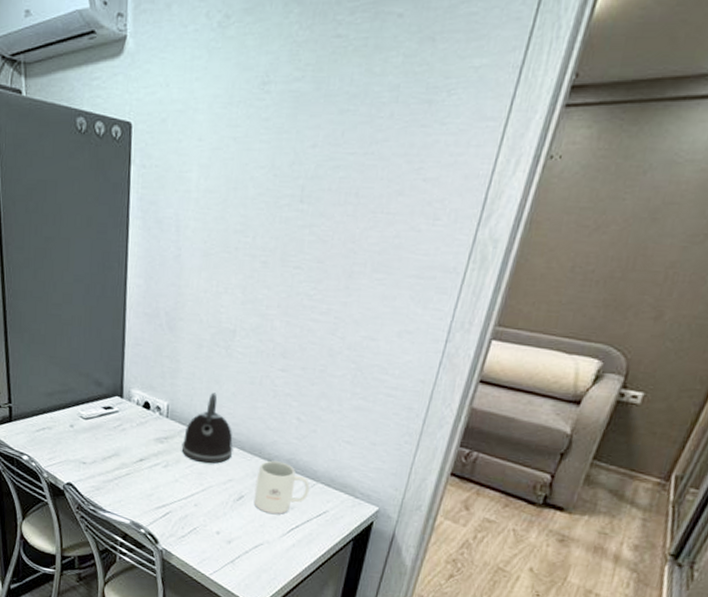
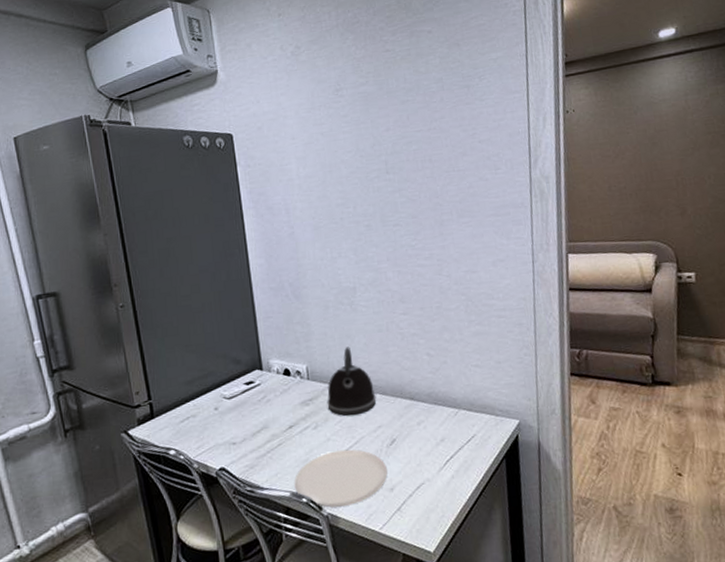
plate: none [135,492,229,547] -> present [294,449,388,508]
mug: present [253,460,310,515] -> none [403,397,455,451]

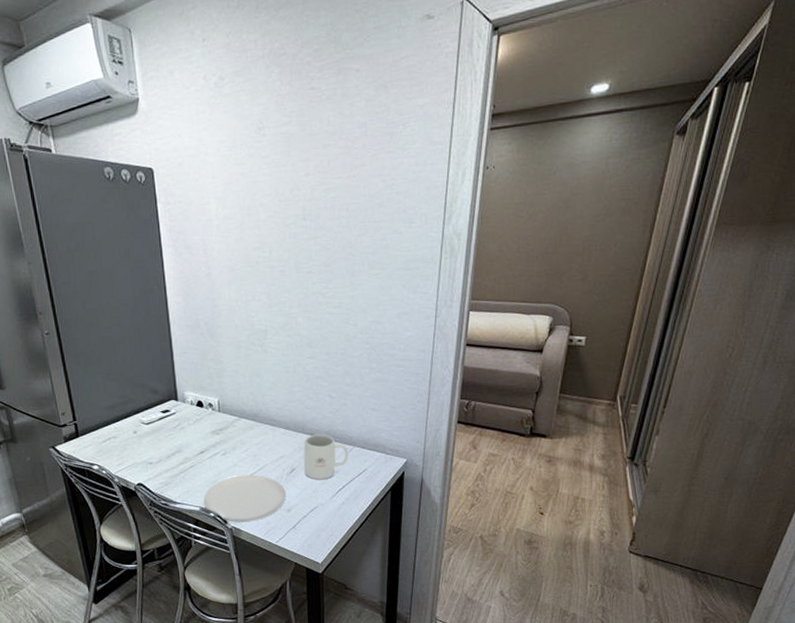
kettle: present [327,346,376,416] -> none [235,384,280,446]
mug: none [403,397,455,451] -> present [303,434,349,480]

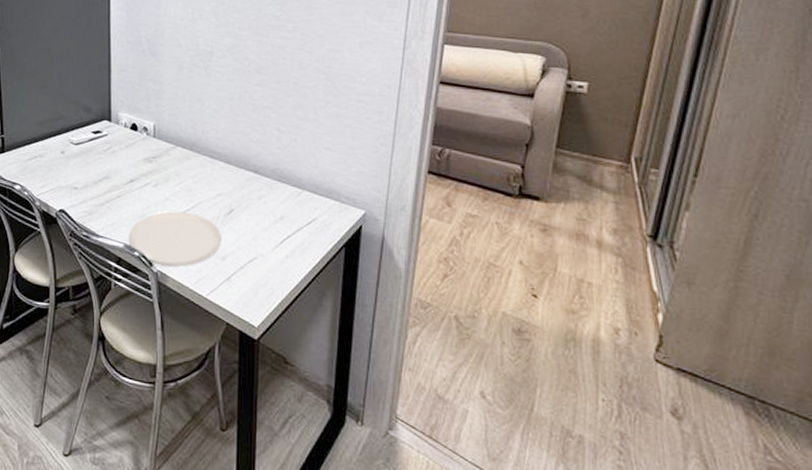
mug: present [303,434,349,480] -> none [244,172,297,226]

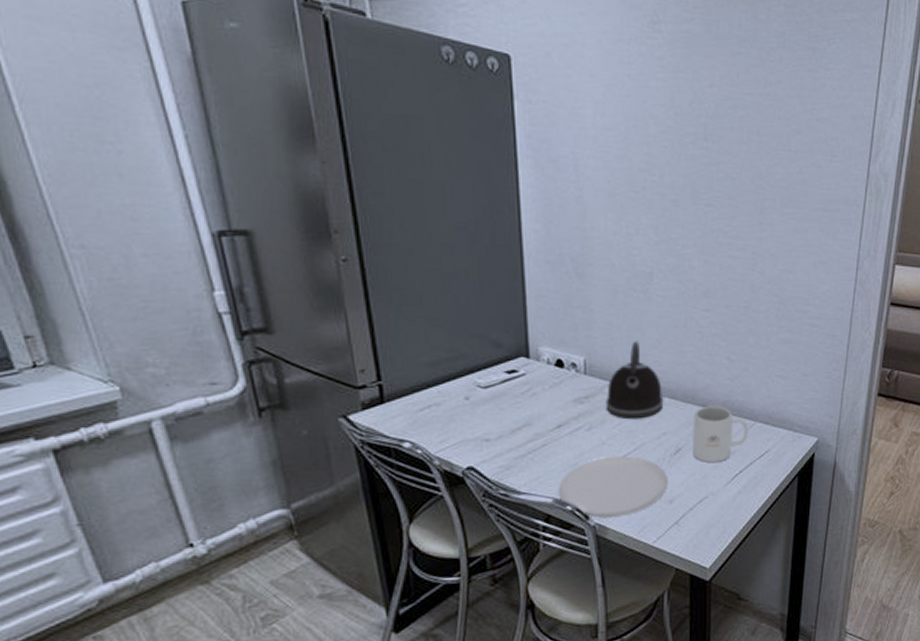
kettle: none [170,110,220,180] -> present [605,341,664,419]
mug: none [244,172,297,226] -> present [692,405,749,463]

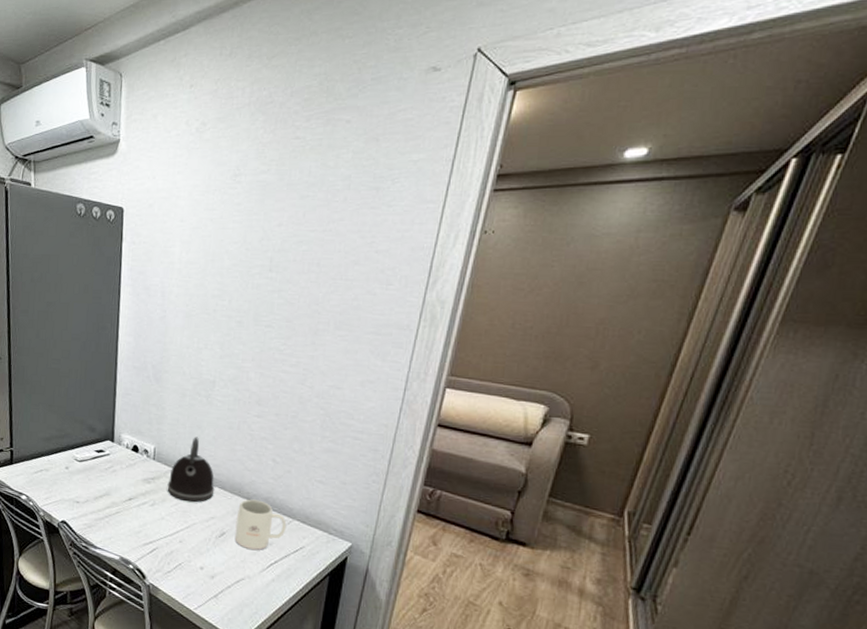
plate: present [558,456,668,518] -> none [124,529,212,582]

